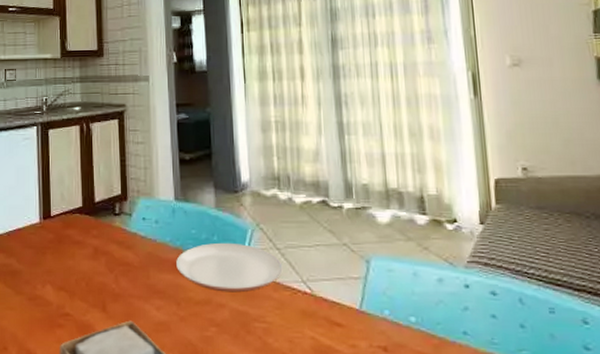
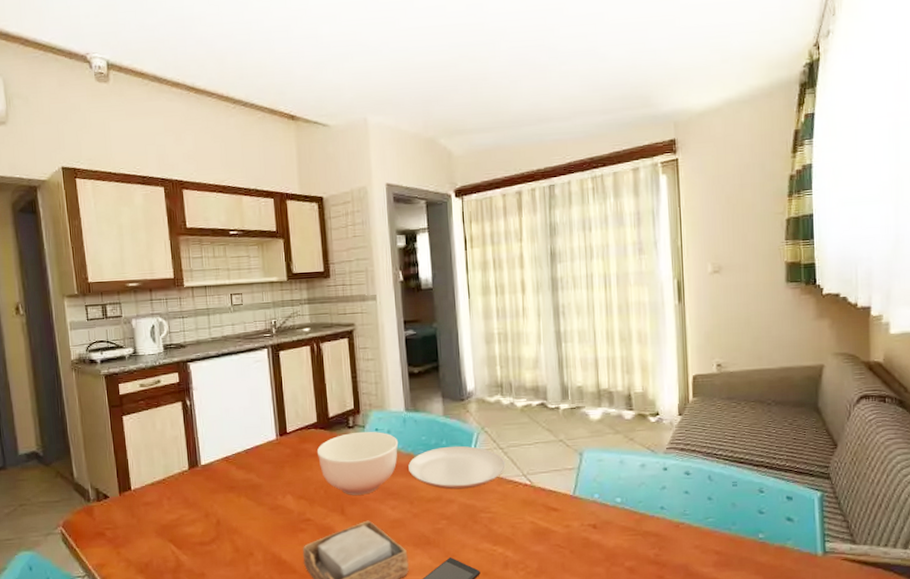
bowl: none [80,220,167,291] -> present [316,431,399,495]

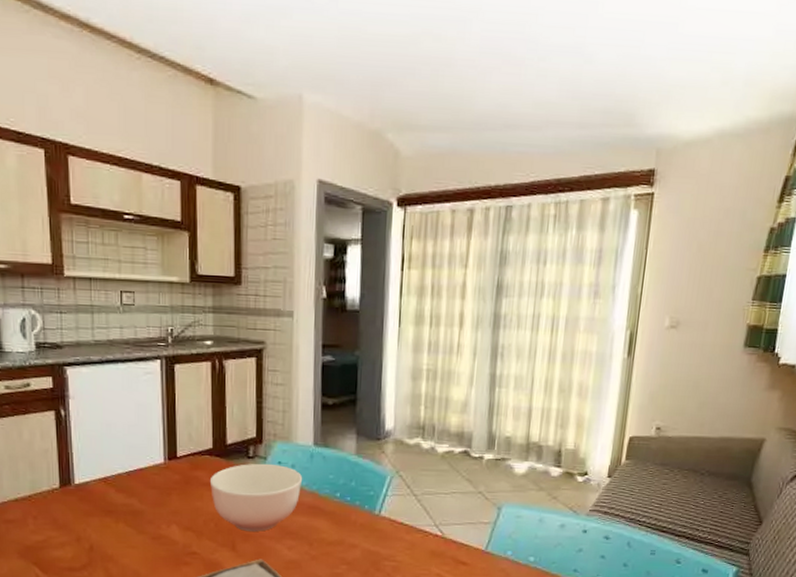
plate: present [408,445,506,490] -> none [311,488,418,535]

